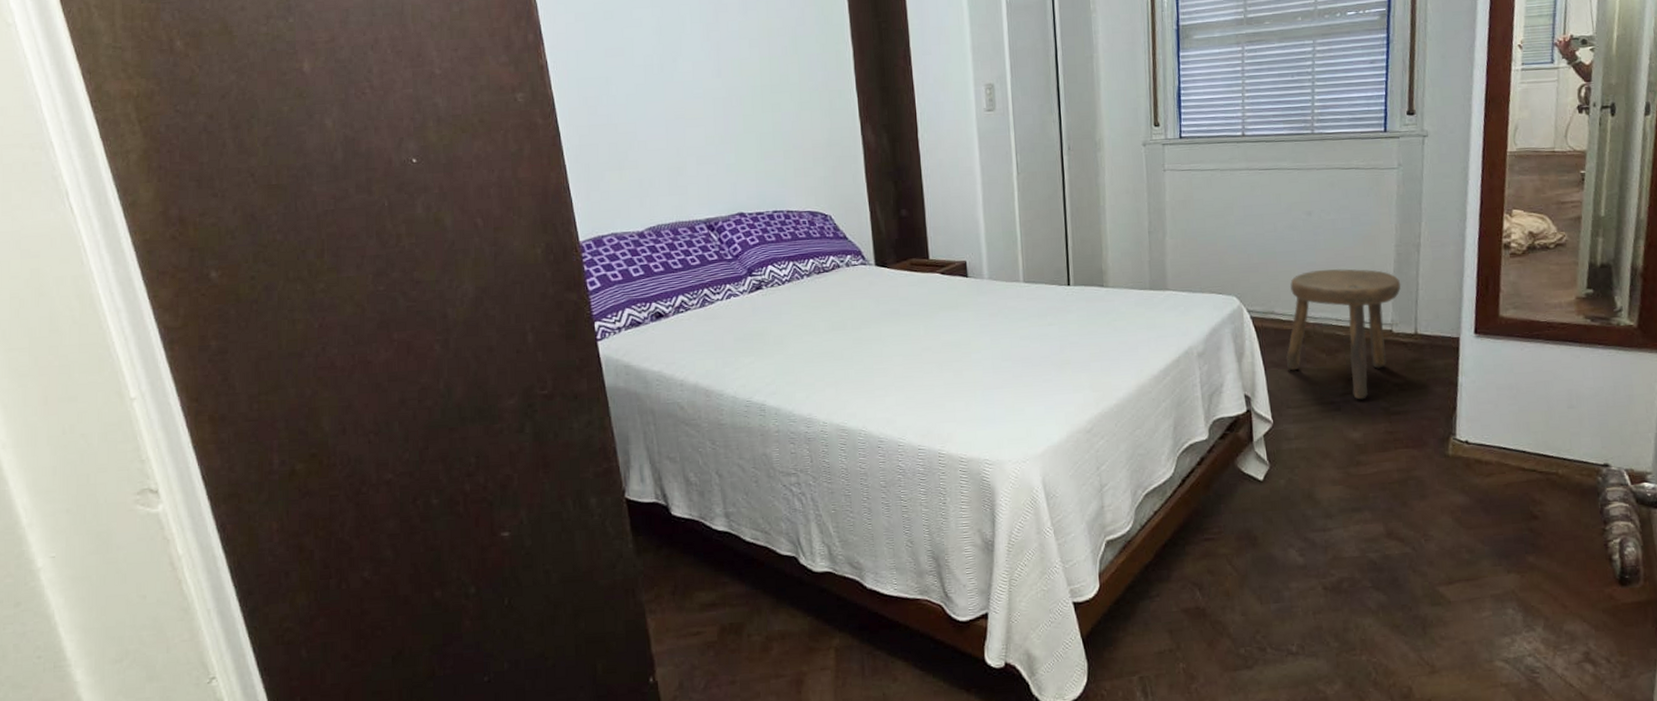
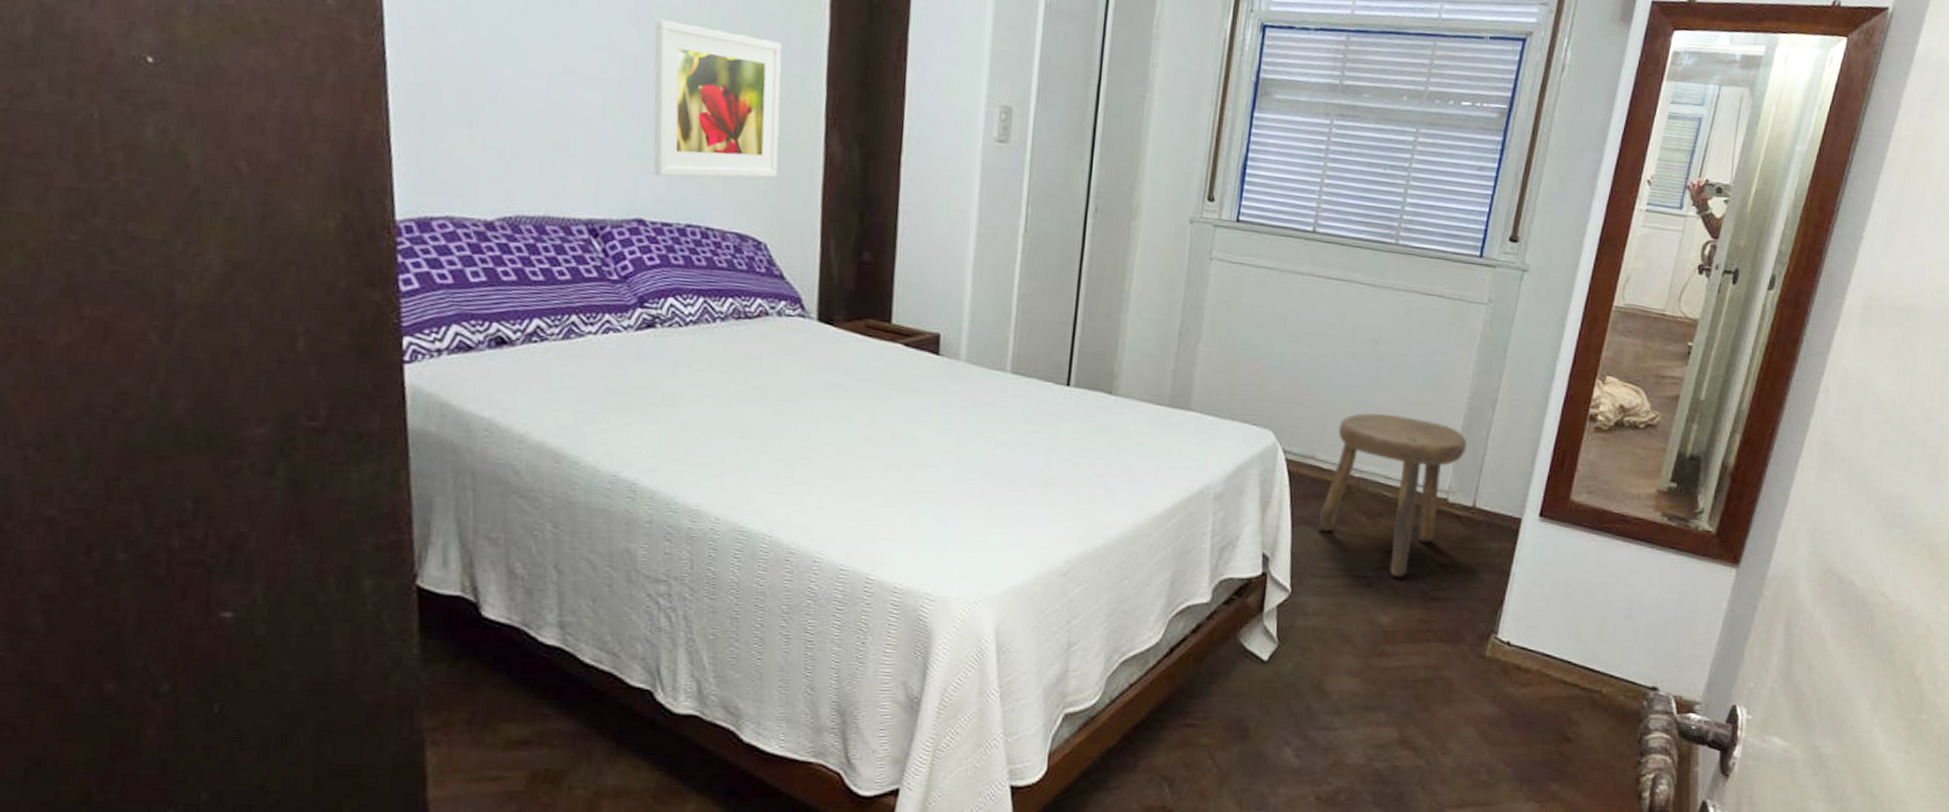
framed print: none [732,68,831,180] -> present [653,19,782,178]

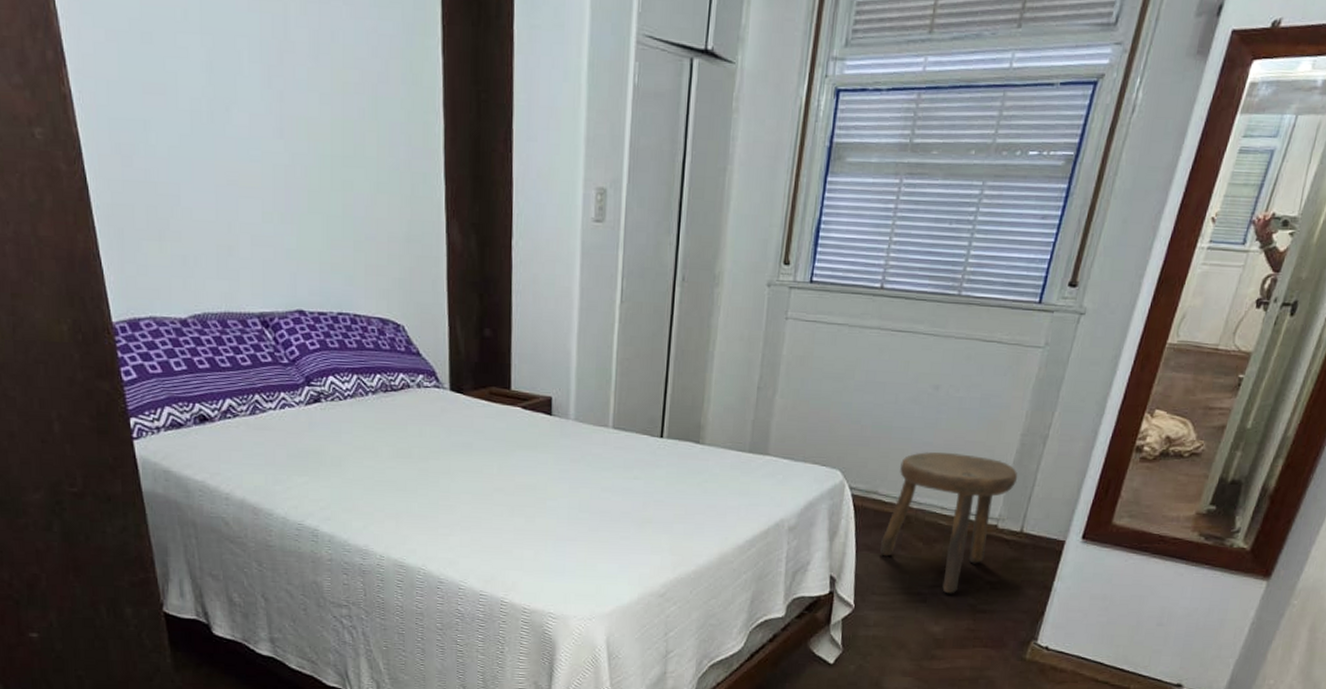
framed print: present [653,19,782,178] -> none [297,130,409,272]

